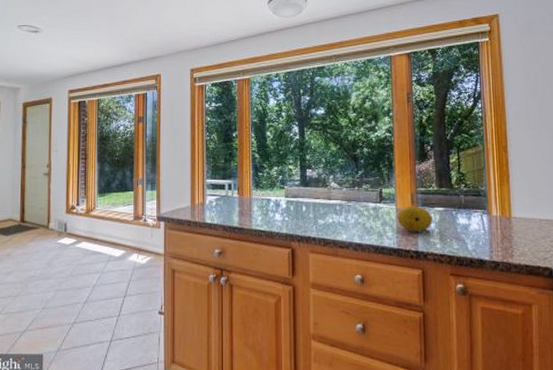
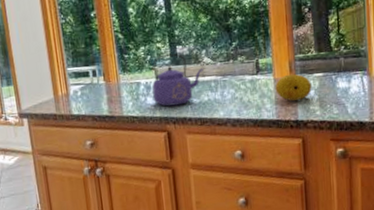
kettle: none [281,175,330,224] -> present [152,53,204,107]

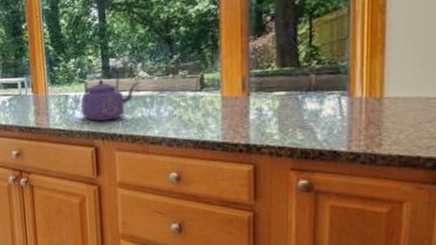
fruit: present [275,73,312,102] -> none [222,91,270,123]

